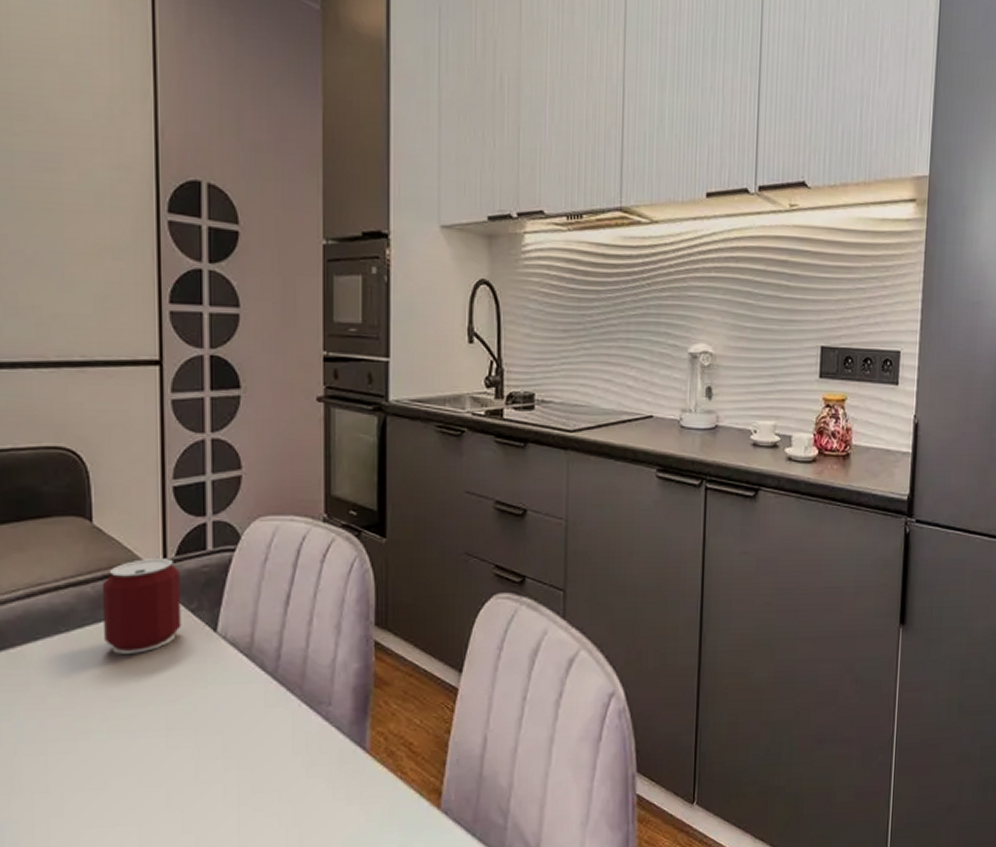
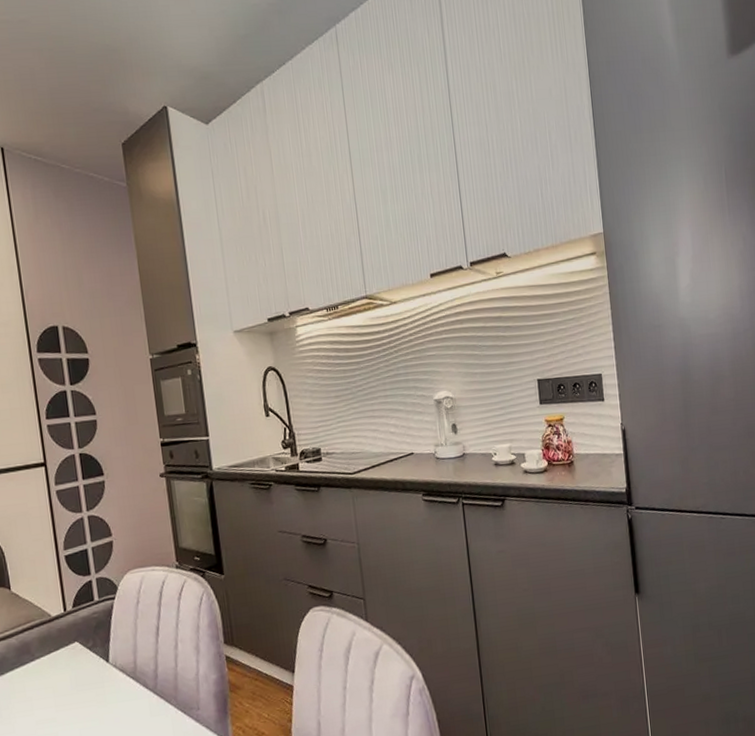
can: present [101,559,182,654] -> none [22,610,83,688]

